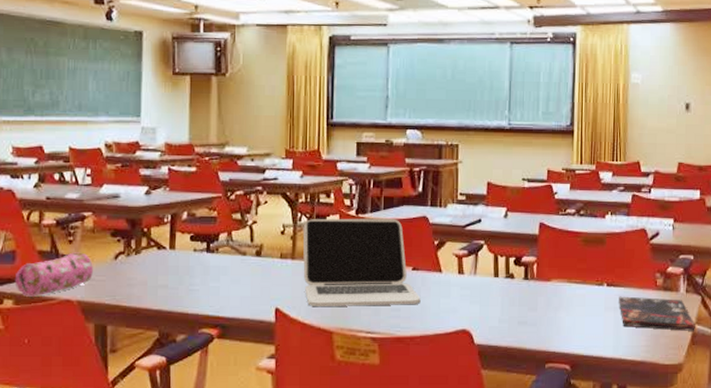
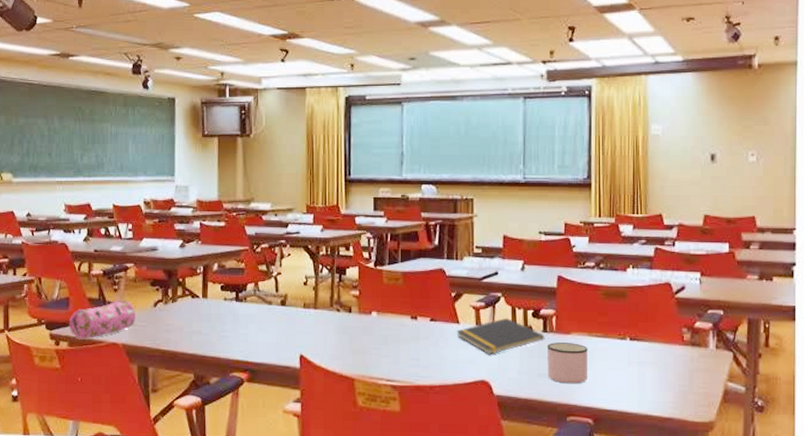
laptop: present [302,218,421,307] -> none [324,270,439,355]
notepad: none [438,266,526,303] -> present [456,318,545,354]
mug: none [527,290,568,331] -> present [546,342,589,384]
book: present [619,296,695,331] -> none [643,351,727,388]

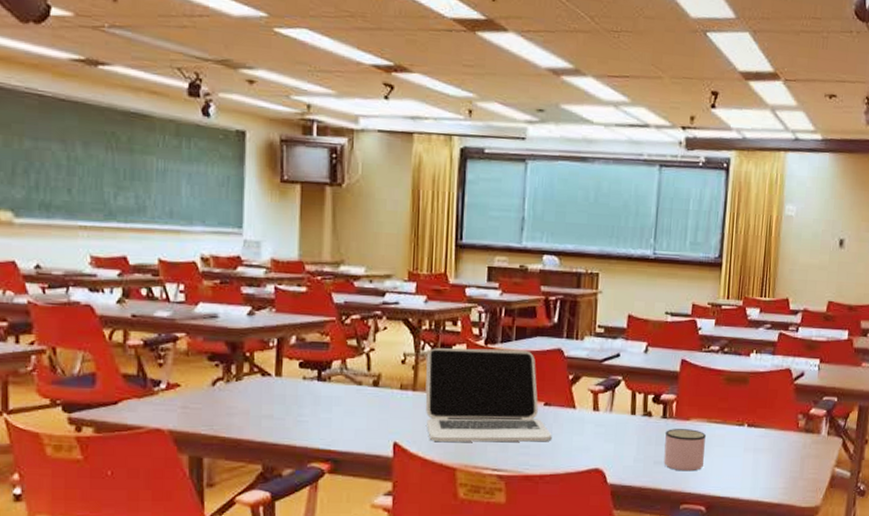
pencil case: present [69,300,135,339] -> none [95,377,187,425]
laptop: none [324,270,439,355] -> present [425,348,552,443]
notepad: present [456,318,545,354] -> none [571,403,664,441]

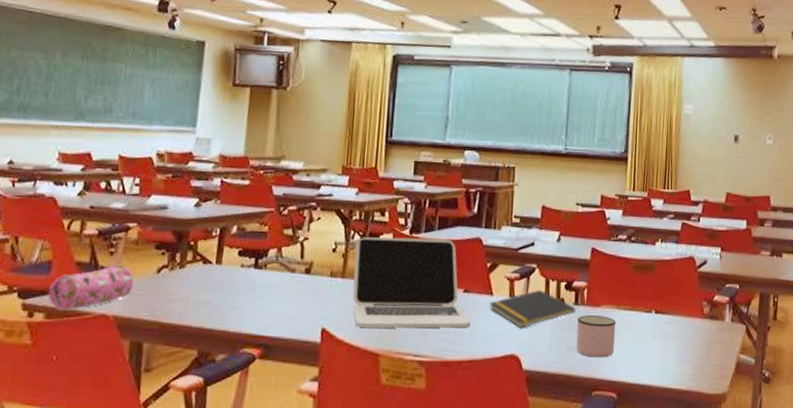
pencil case: none [95,377,187,425] -> present [48,264,134,310]
notepad: none [571,403,664,441] -> present [489,290,576,327]

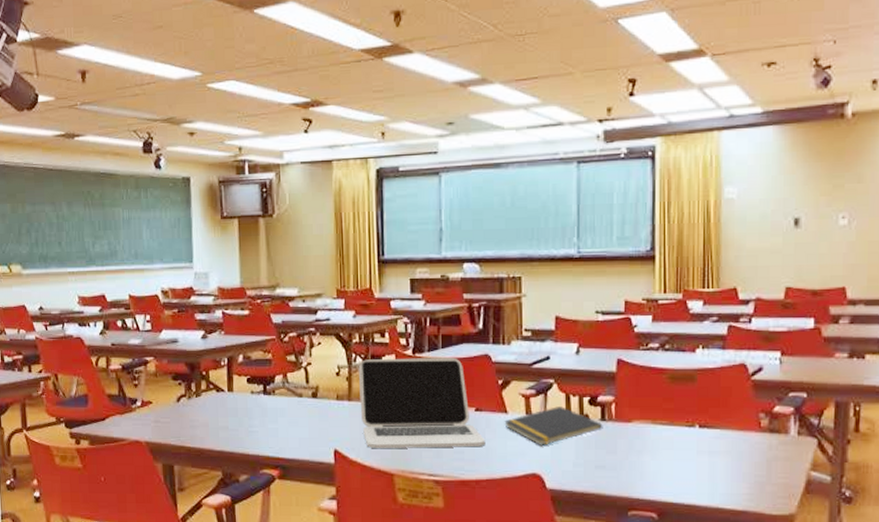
pencil case: present [48,264,134,310] -> none [88,395,158,438]
mug: present [576,315,617,358] -> none [605,431,652,476]

